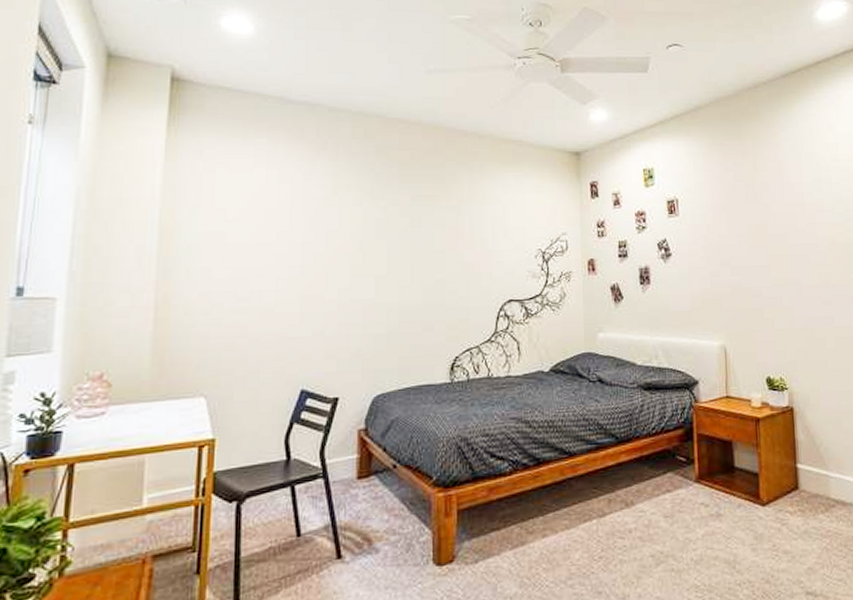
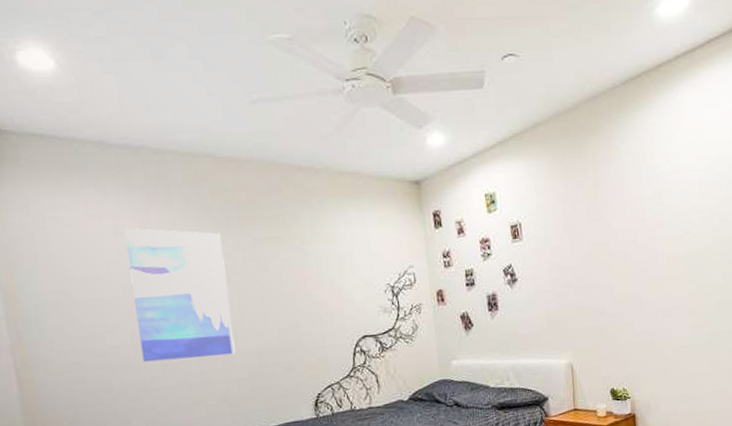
wall art: none [283,177,379,310] -> present [124,228,236,363]

